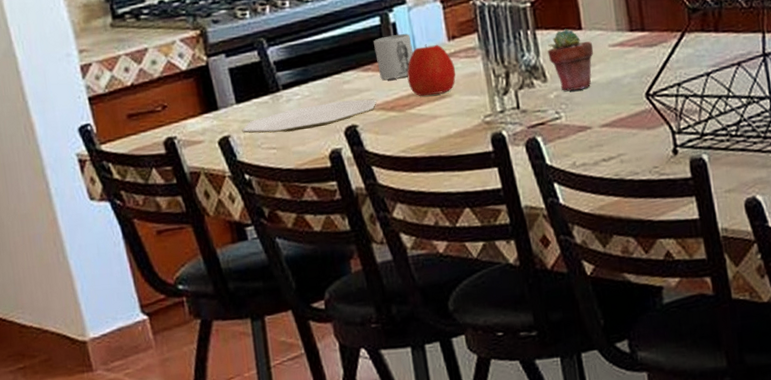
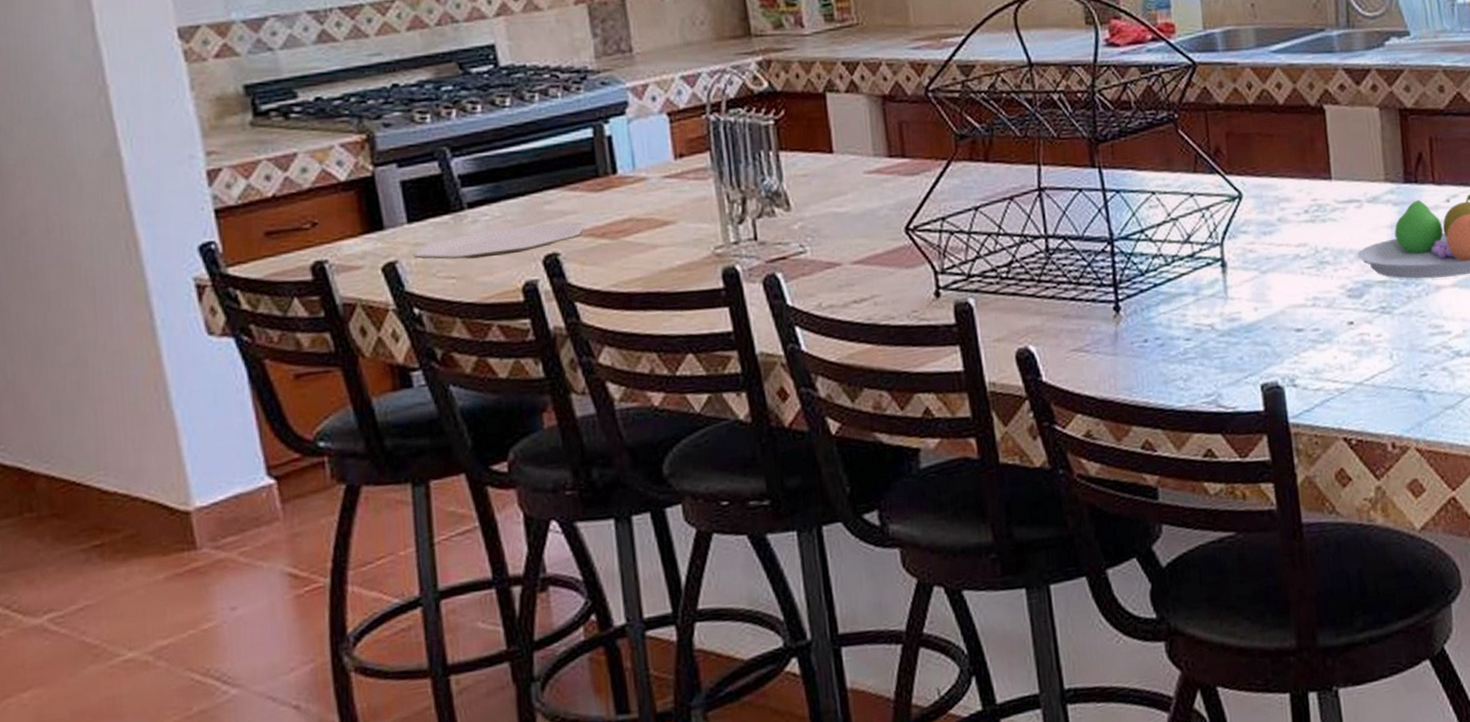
mug: present [374,33,413,80] -> none [584,149,631,201]
apple: present [407,44,456,97] -> none [623,162,683,222]
potted succulent: present [547,28,594,91] -> none [792,151,846,222]

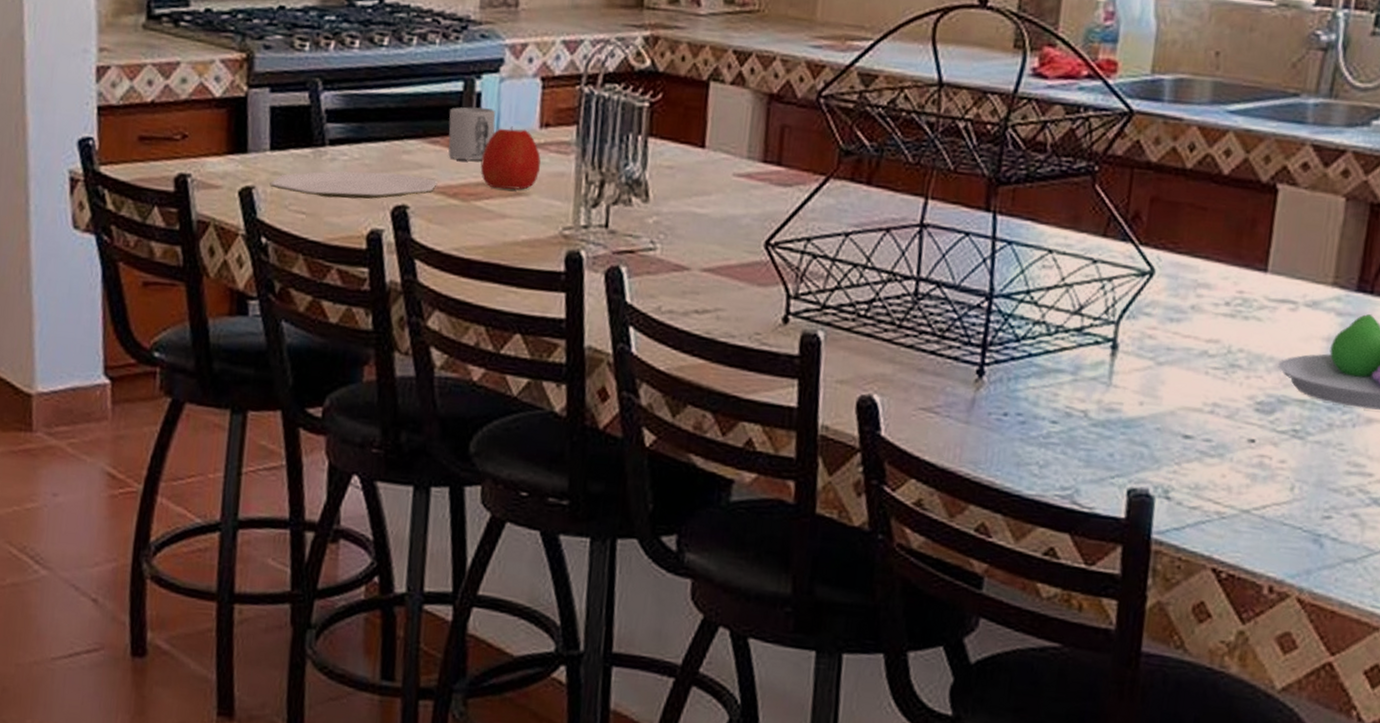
mug: none [584,149,631,201] -> present [448,107,496,161]
apple: none [623,162,683,222] -> present [480,126,541,190]

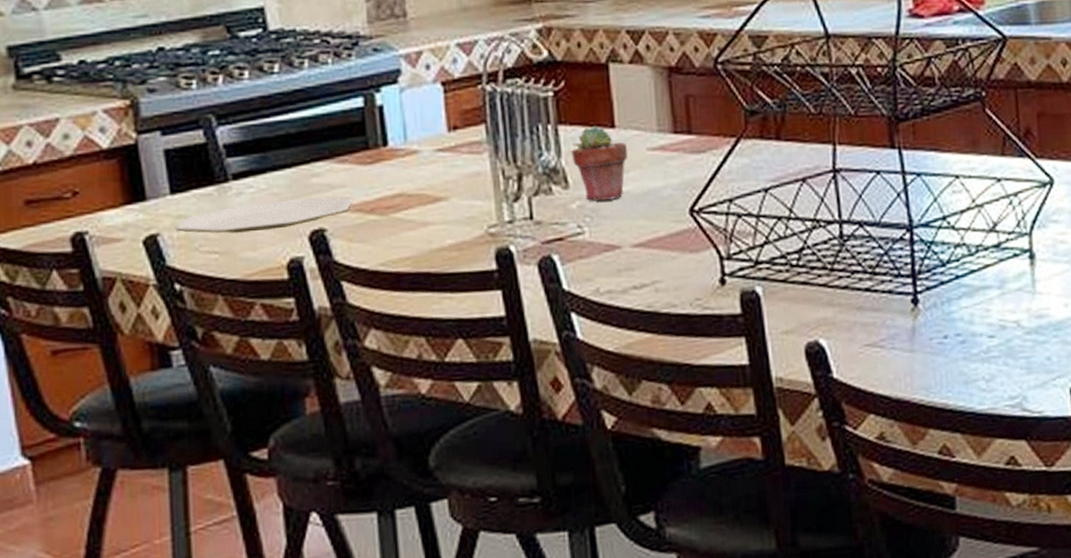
mug: present [448,107,496,161] -> none [354,120,403,175]
apple: present [480,126,541,190] -> none [393,134,456,198]
potted succulent: none [656,142,714,221] -> present [571,125,628,201]

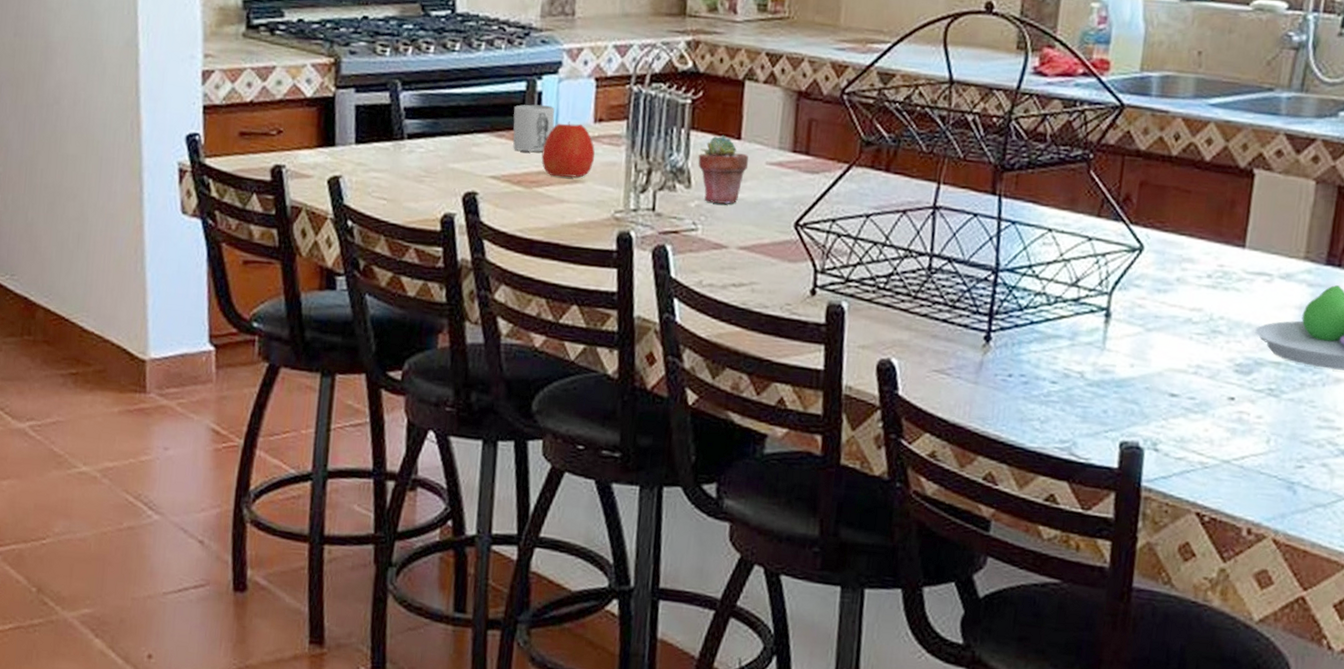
plate: present [175,197,353,233] -> none [355,161,504,187]
mug: none [354,120,403,175] -> present [513,104,555,152]
apple: none [393,134,456,198] -> present [541,121,595,178]

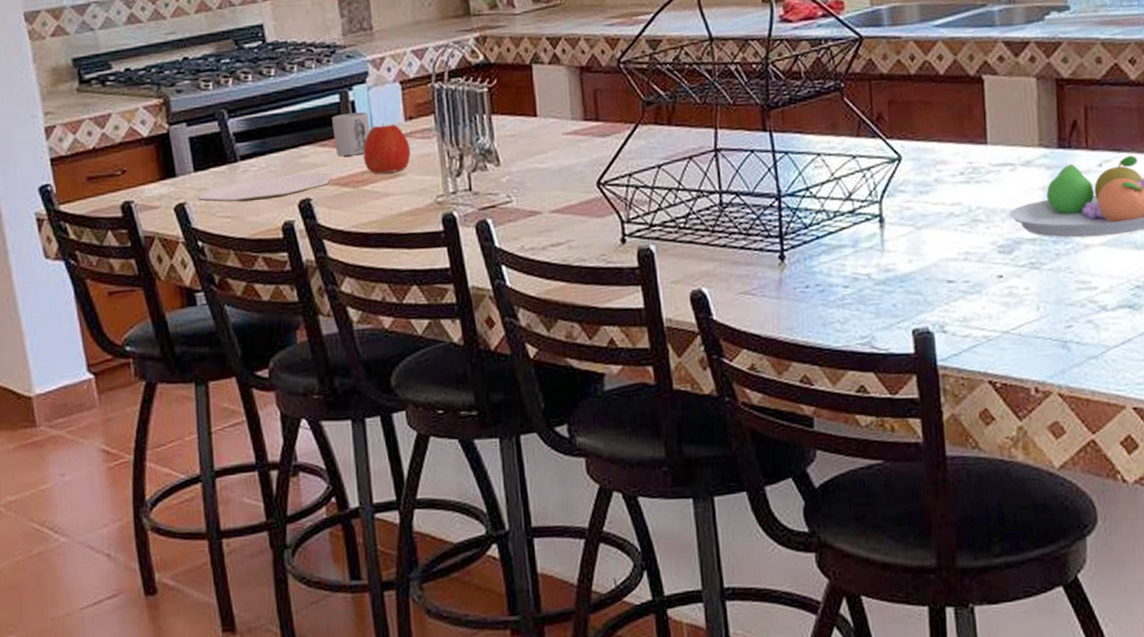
plate: none [355,161,504,187] -> present [198,174,331,202]
potted succulent: present [698,135,749,204] -> none [502,114,548,176]

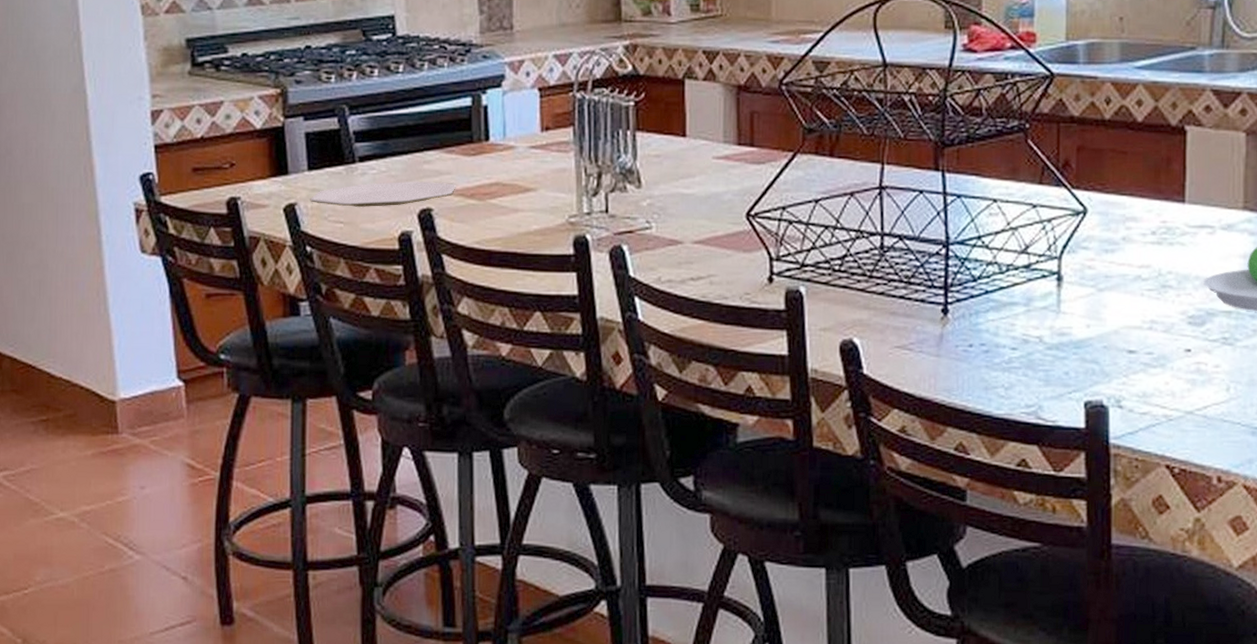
mug: present [332,112,370,156] -> none [462,118,502,165]
apple: present [363,123,411,174] -> none [492,132,545,187]

